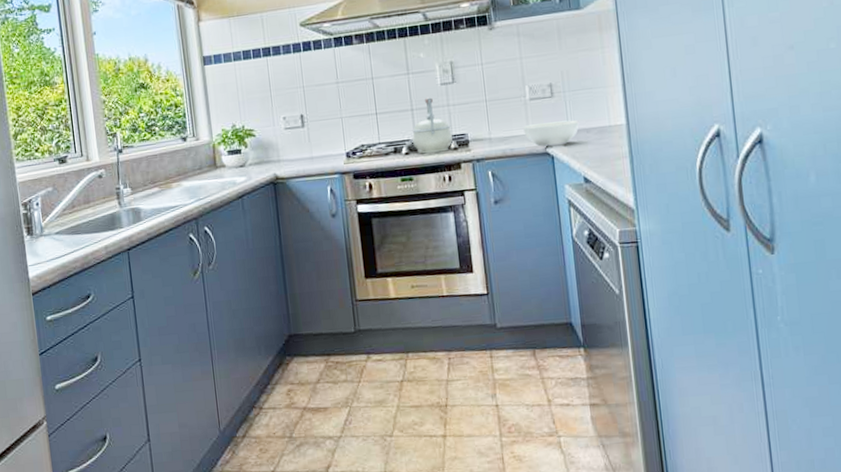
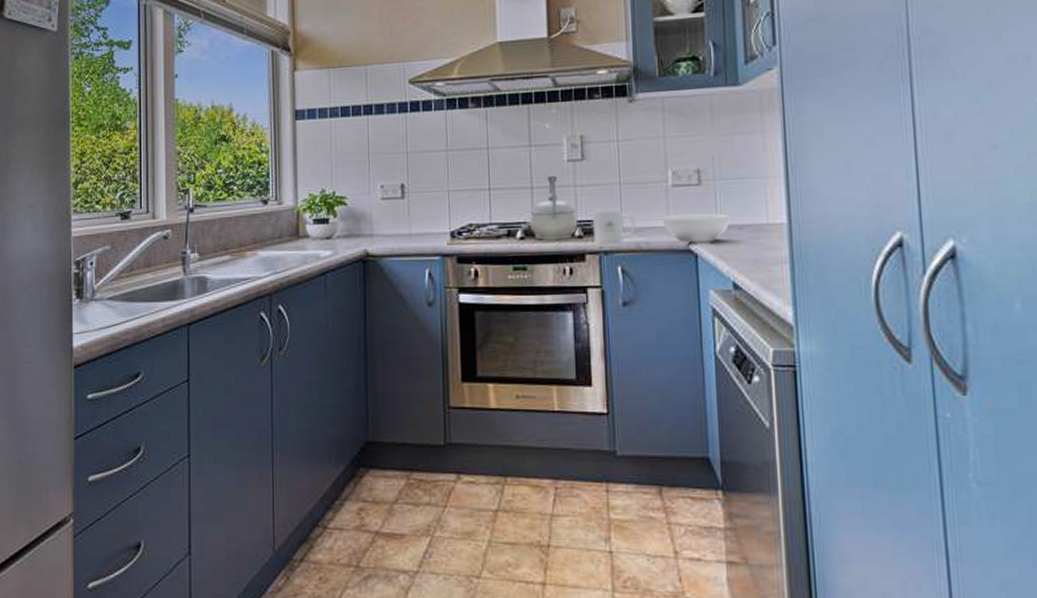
mug: none [465,123,501,154] -> present [592,209,635,245]

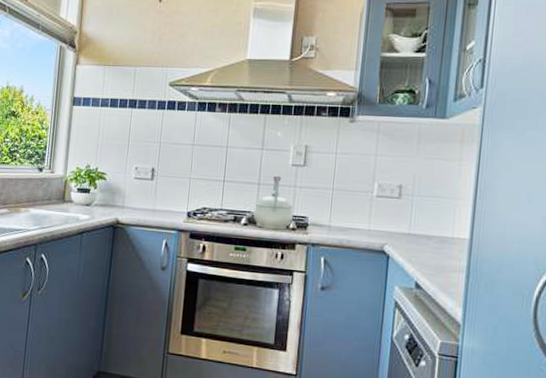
mug: present [592,209,635,245] -> none [304,208,341,239]
bowl: present [663,213,731,243] -> none [364,220,422,247]

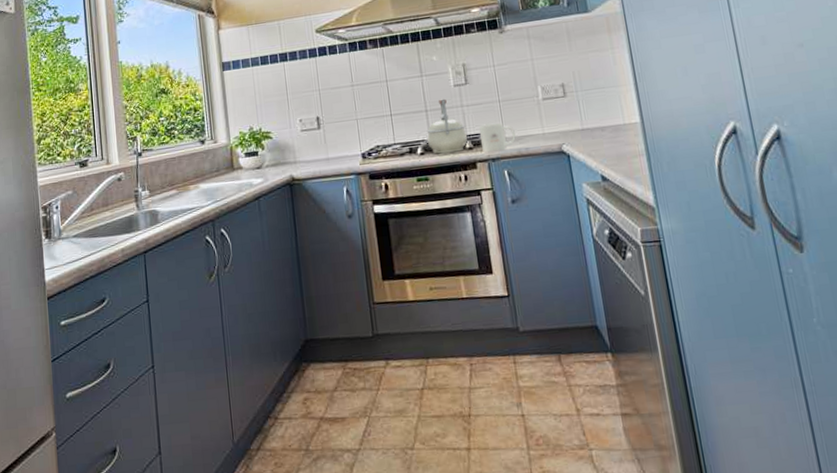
mug: none [304,208,341,239] -> present [479,123,516,154]

